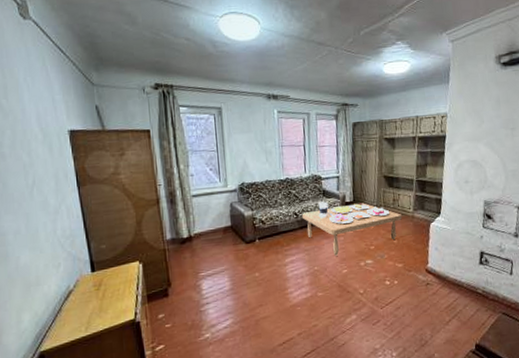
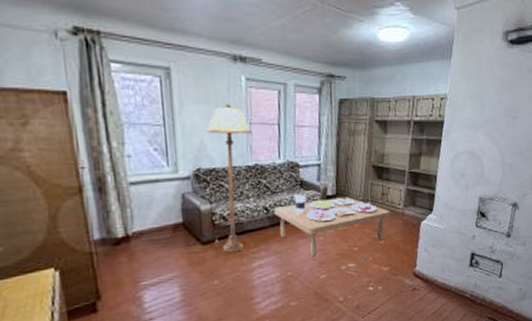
floor lamp: none [248,132,283,251] -> present [206,104,252,253]

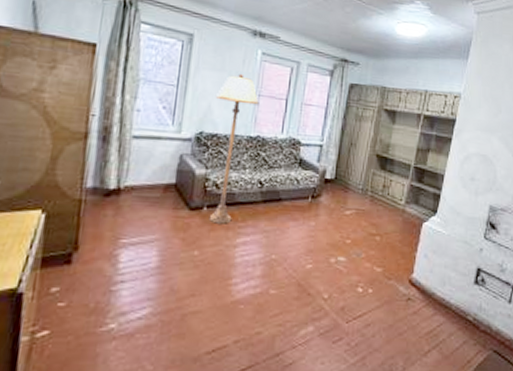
coffee table: present [273,194,390,259] -> none [267,173,390,245]

